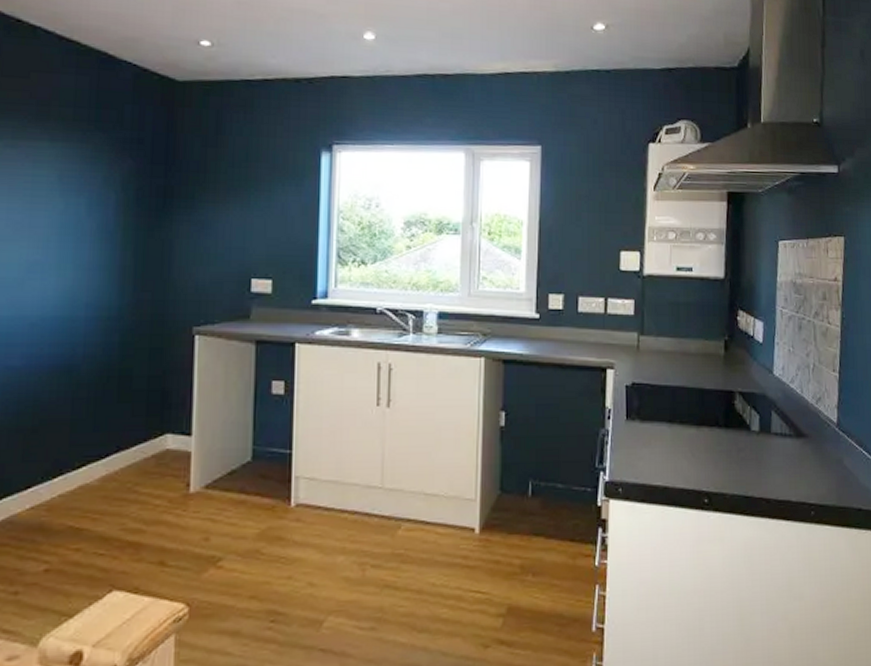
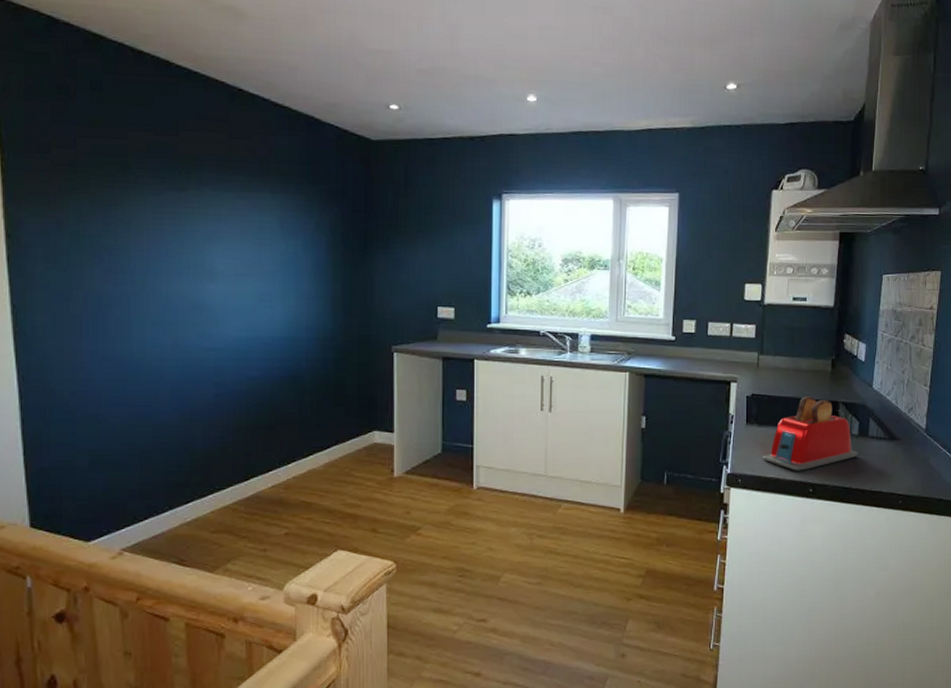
toaster: none [647,384,760,477] -> present [763,396,858,471]

